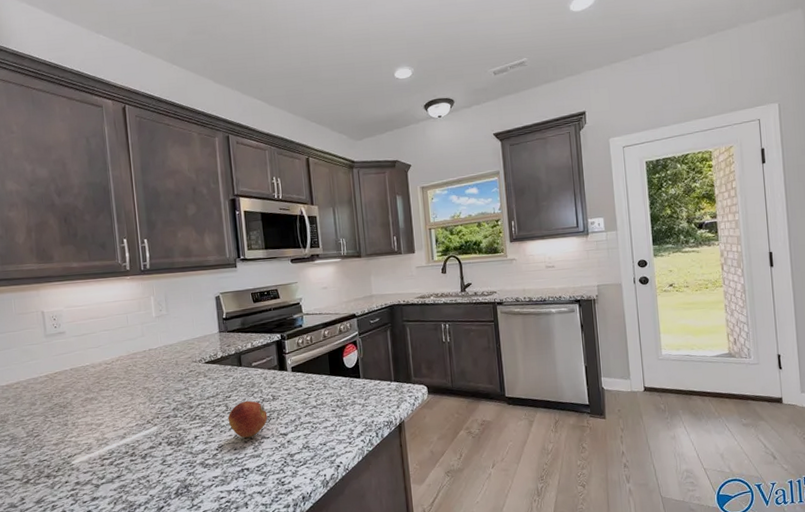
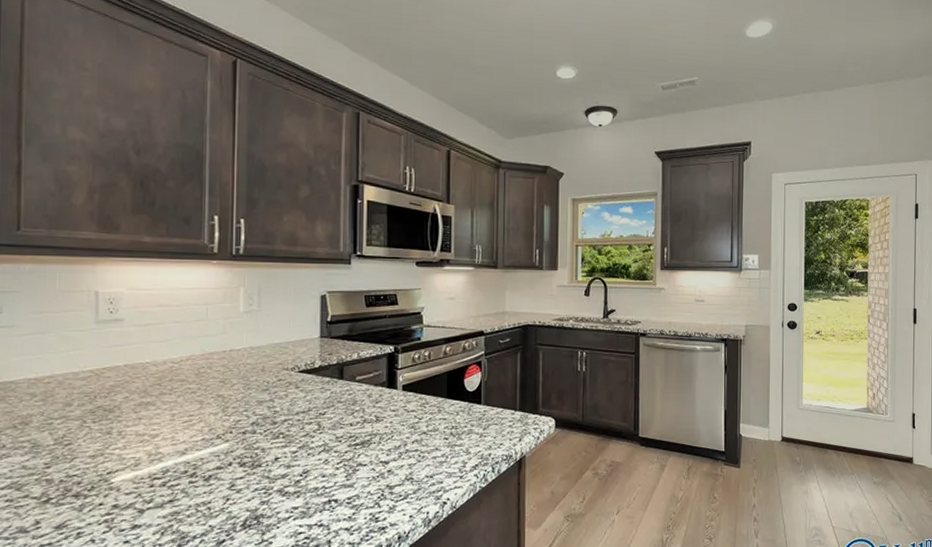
fruit: present [228,400,268,438] -> none [319,420,367,464]

